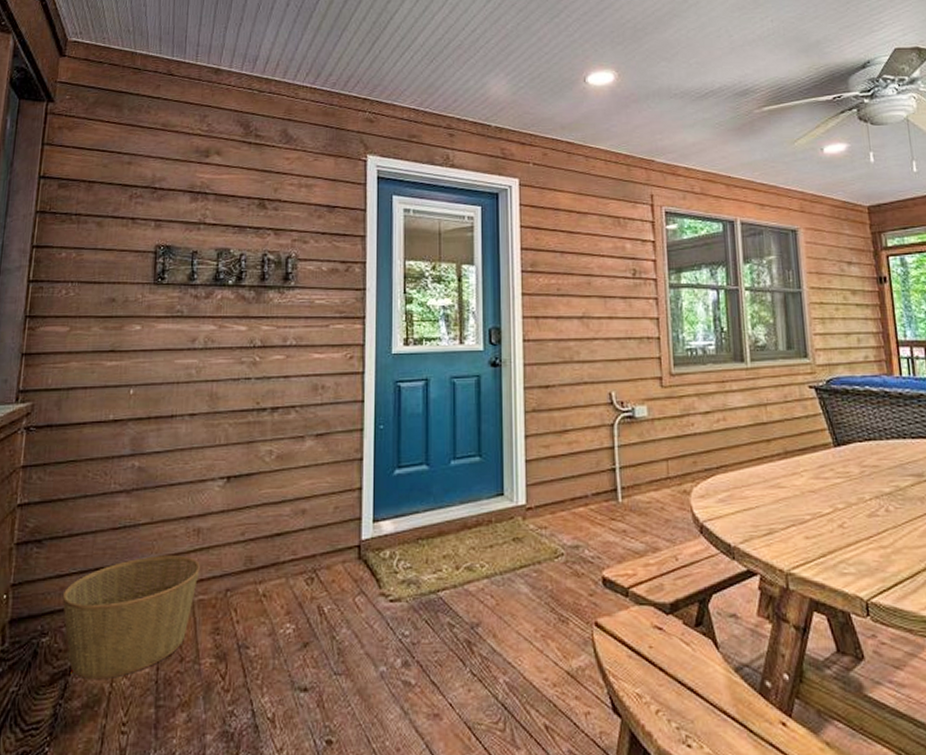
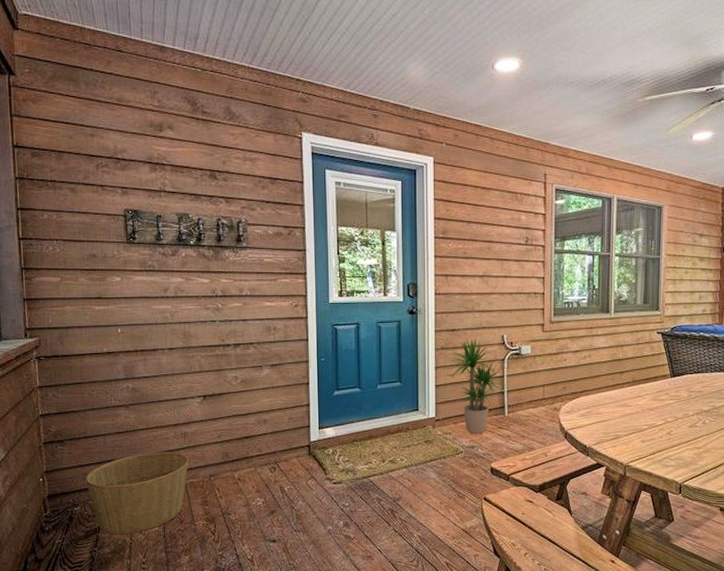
potted plant: none [539,396,620,529] -> present [446,337,507,434]

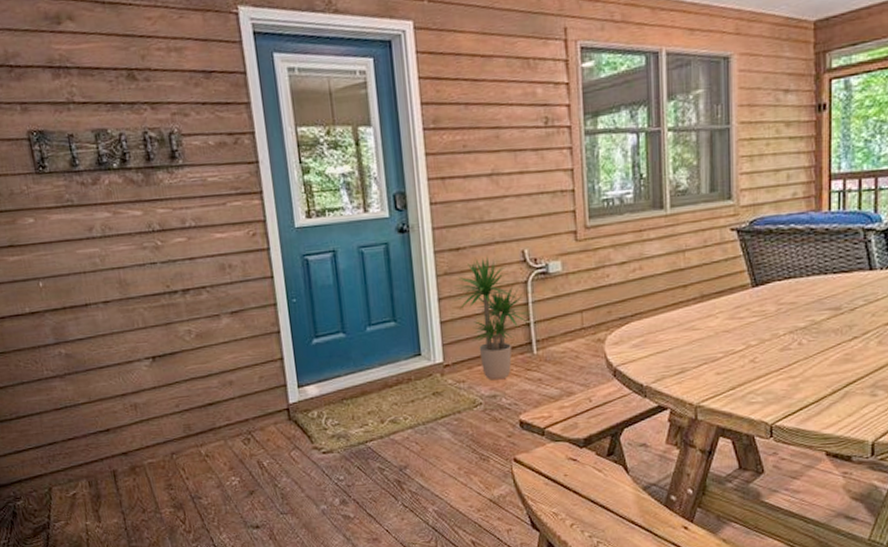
basket: present [85,452,189,535] -> none [24,427,144,531]

